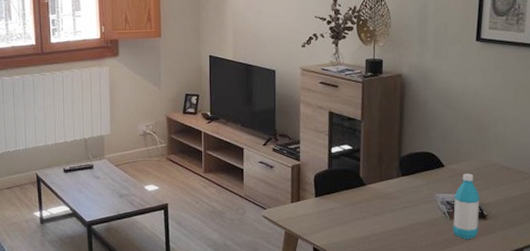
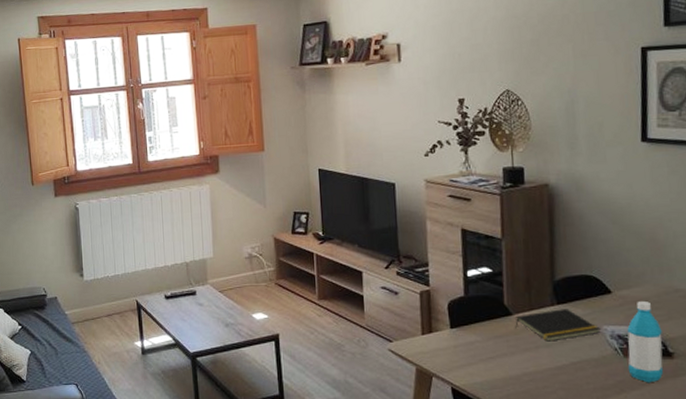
notepad: none [367,180,434,207] -> present [515,309,601,342]

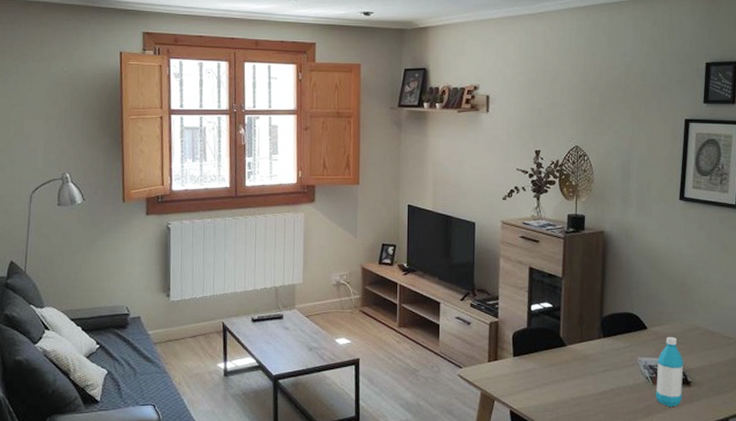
notepad: present [515,309,601,342] -> none [568,342,636,370]

